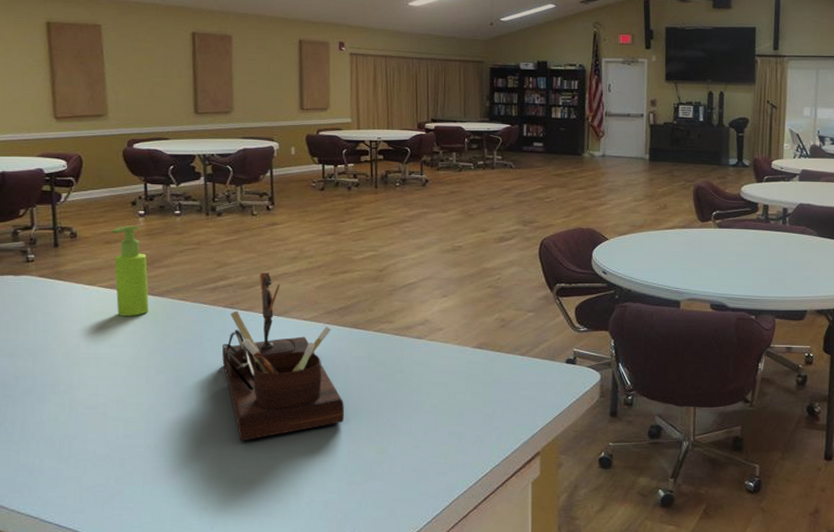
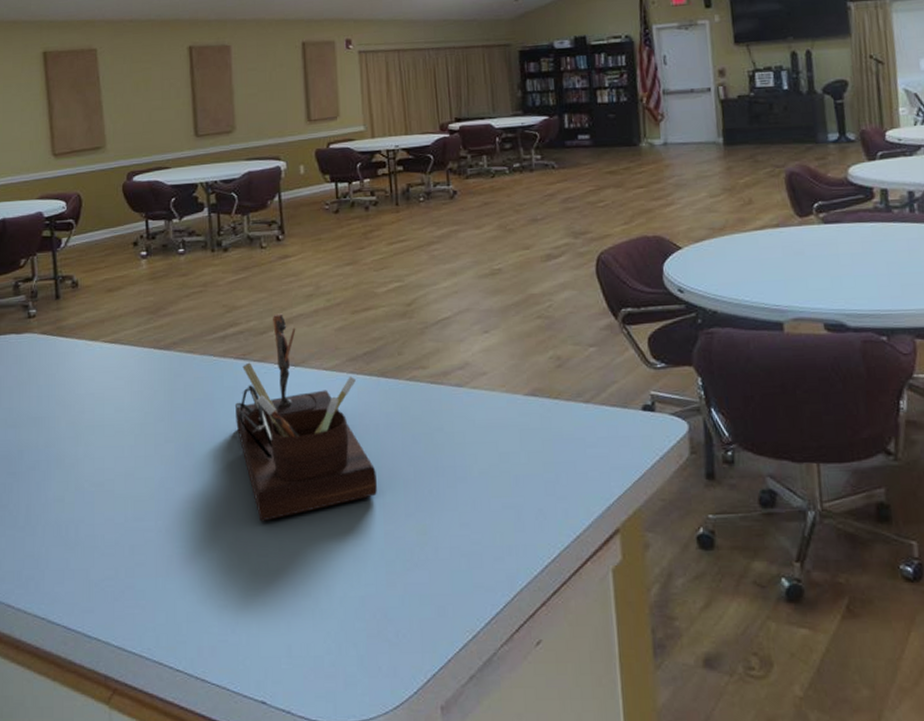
soap dispenser: present [111,226,149,316] -> none [113,269,155,375]

